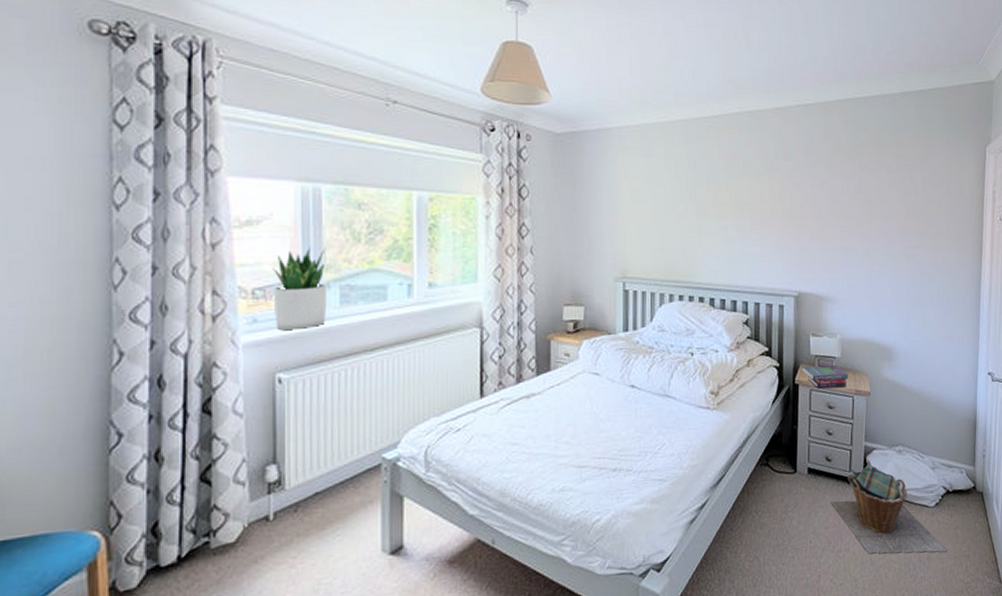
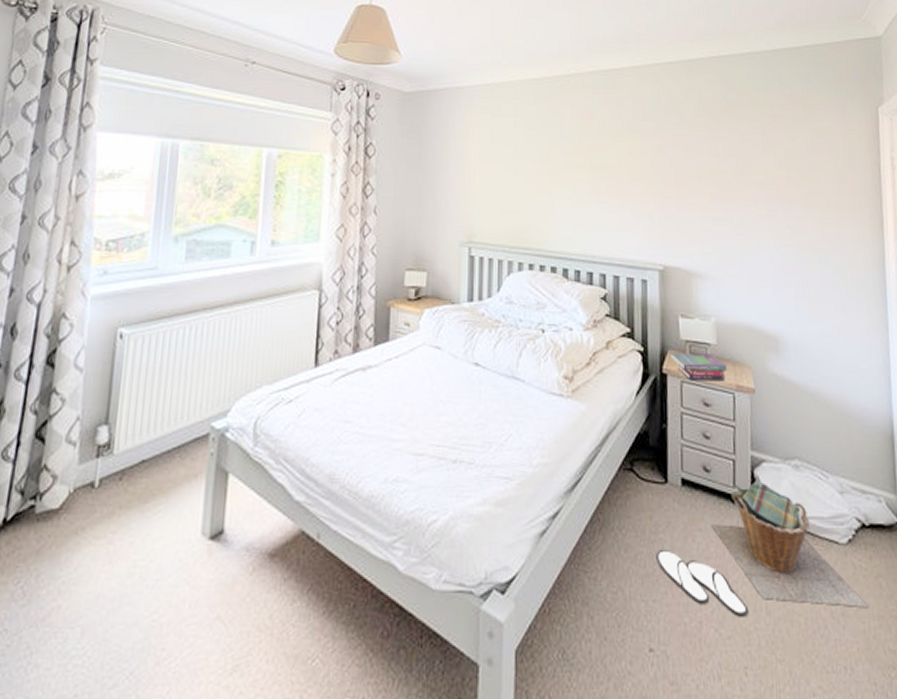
planter: present [273,247,328,331] -> none [123,201,178,285]
slippers: none [786,524,857,569] -> present [656,550,749,617]

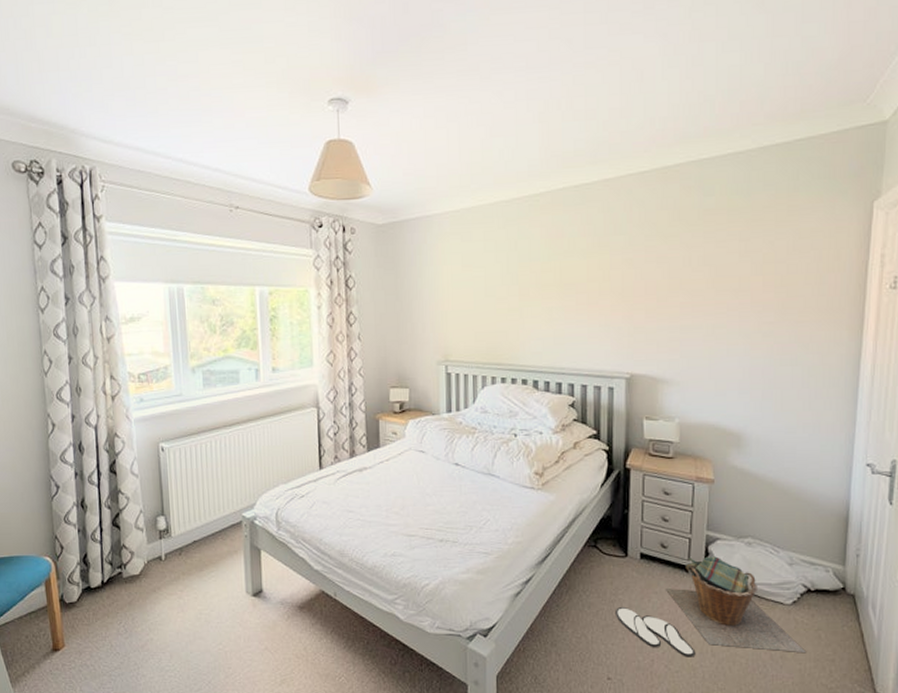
books: present [670,354,728,381] -> none [634,450,689,474]

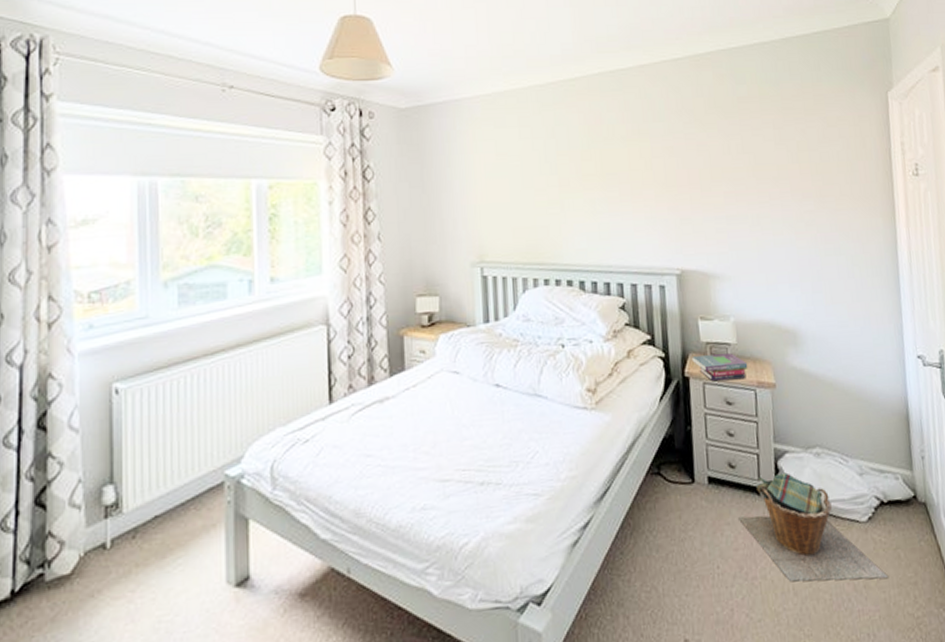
slippers: present [616,607,696,657] -> none [687,546,777,601]
books: none [634,450,689,474] -> present [692,353,748,382]

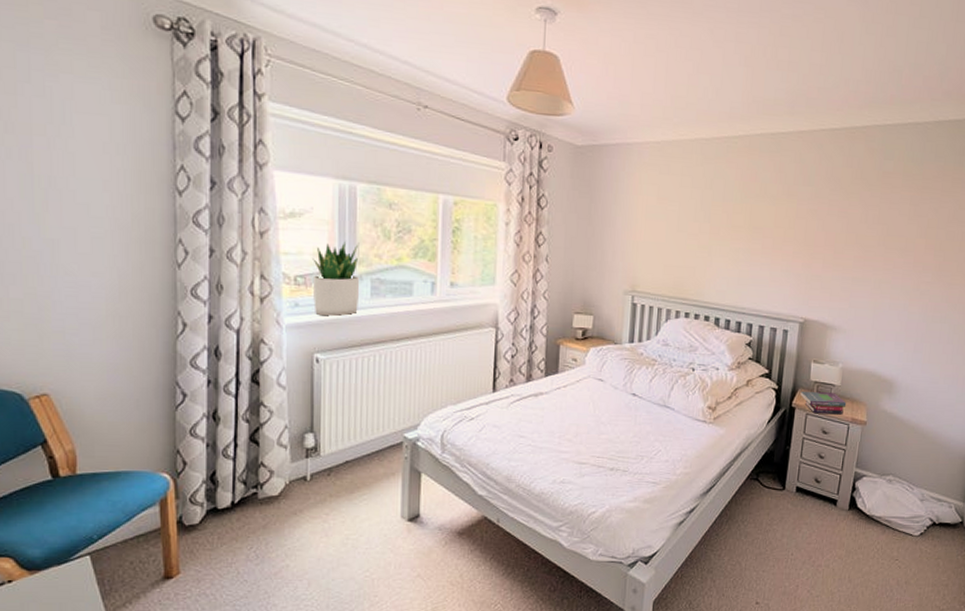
planter: none [109,244,165,337] -> present [313,241,360,317]
laundry basket: present [739,472,888,582] -> none [815,491,926,578]

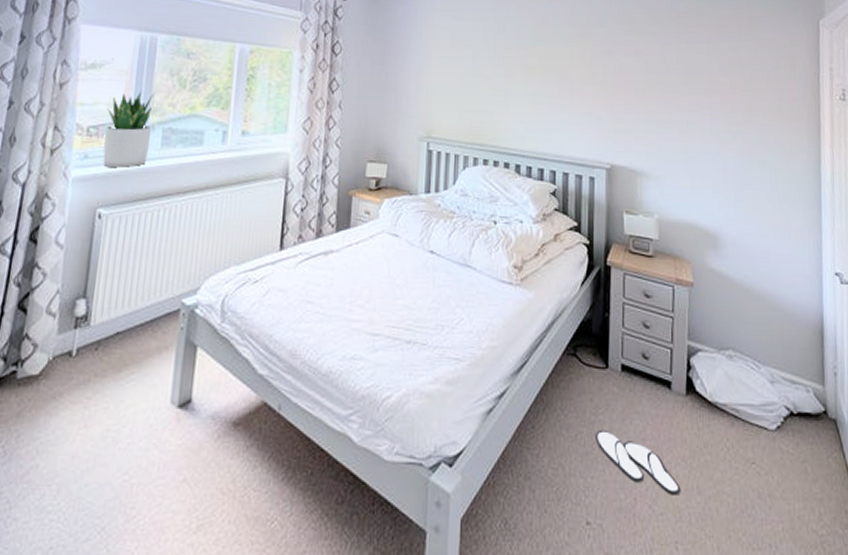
slippers: none [769,537,835,583] -> present [596,431,681,495]
books: present [800,392,847,415] -> none [615,247,668,275]

